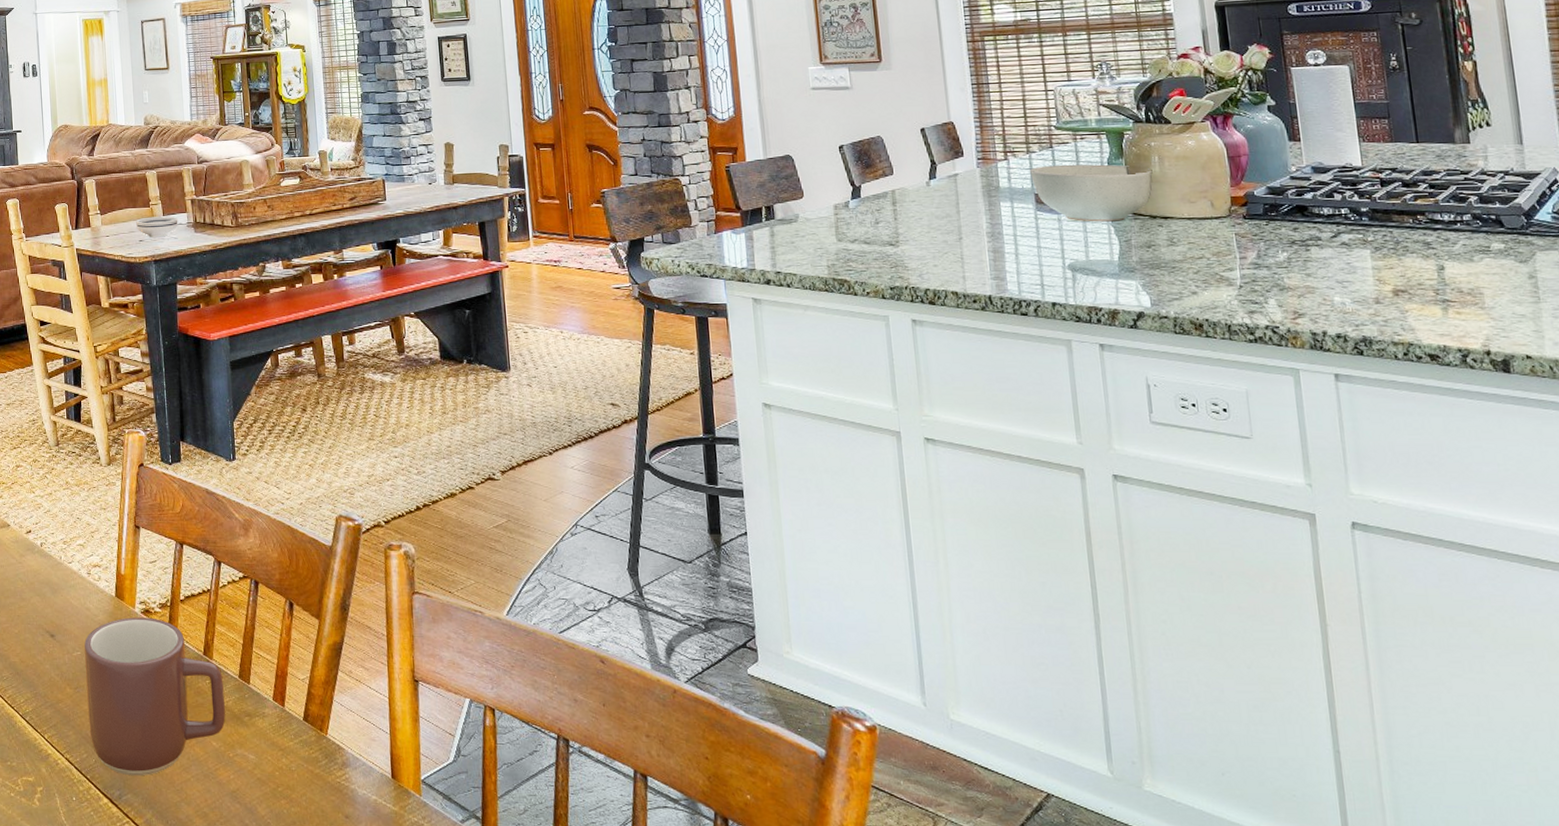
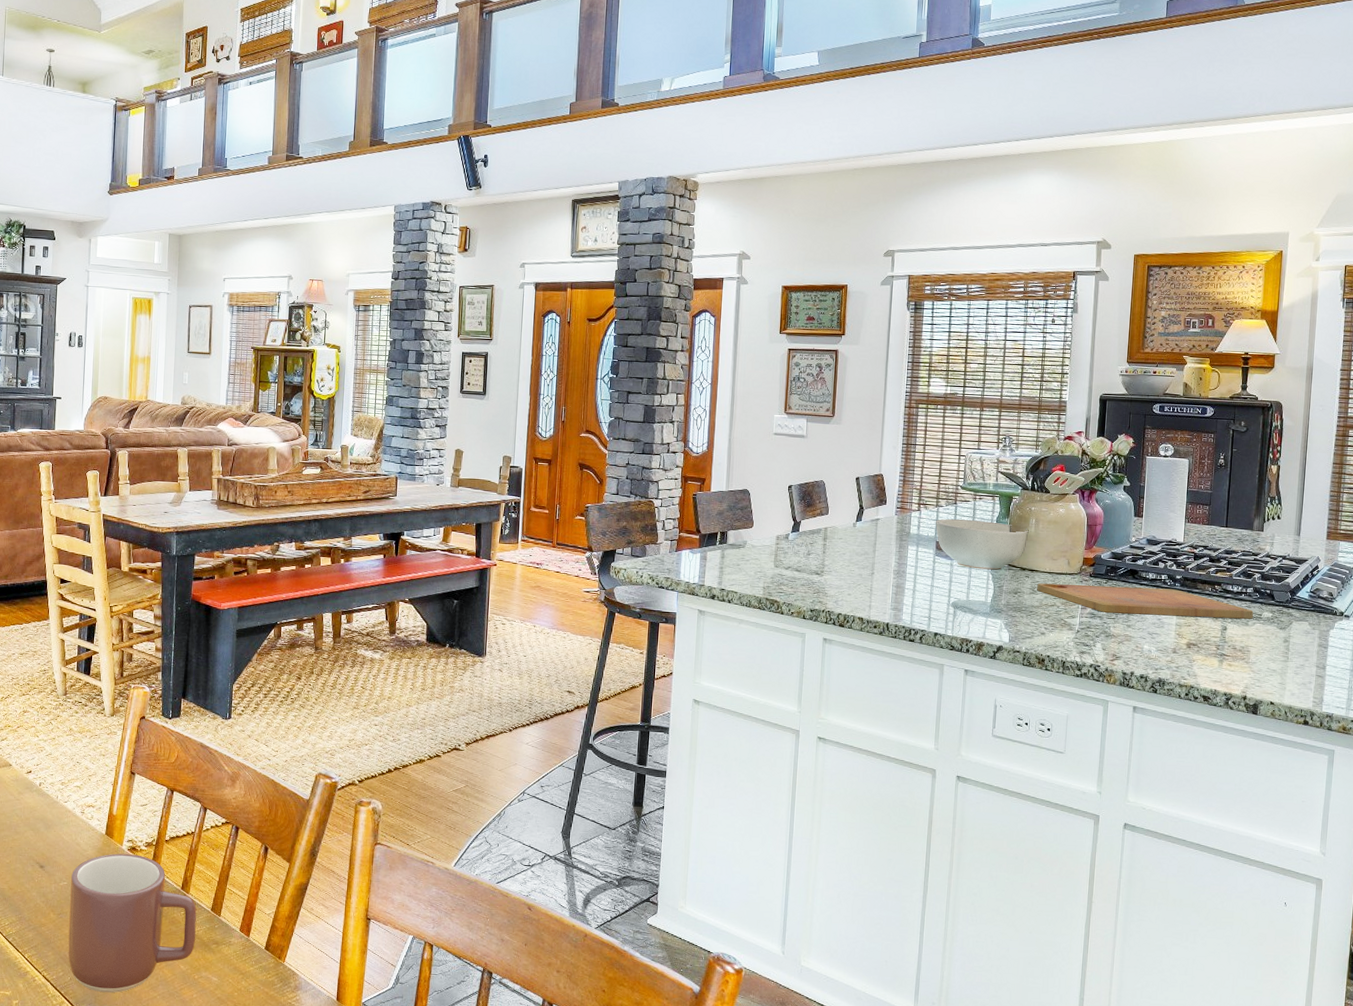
bowl: present [135,216,178,238] -> none [162,491,203,511]
cutting board: none [1175,225,1479,261] -> present [1037,583,1254,619]

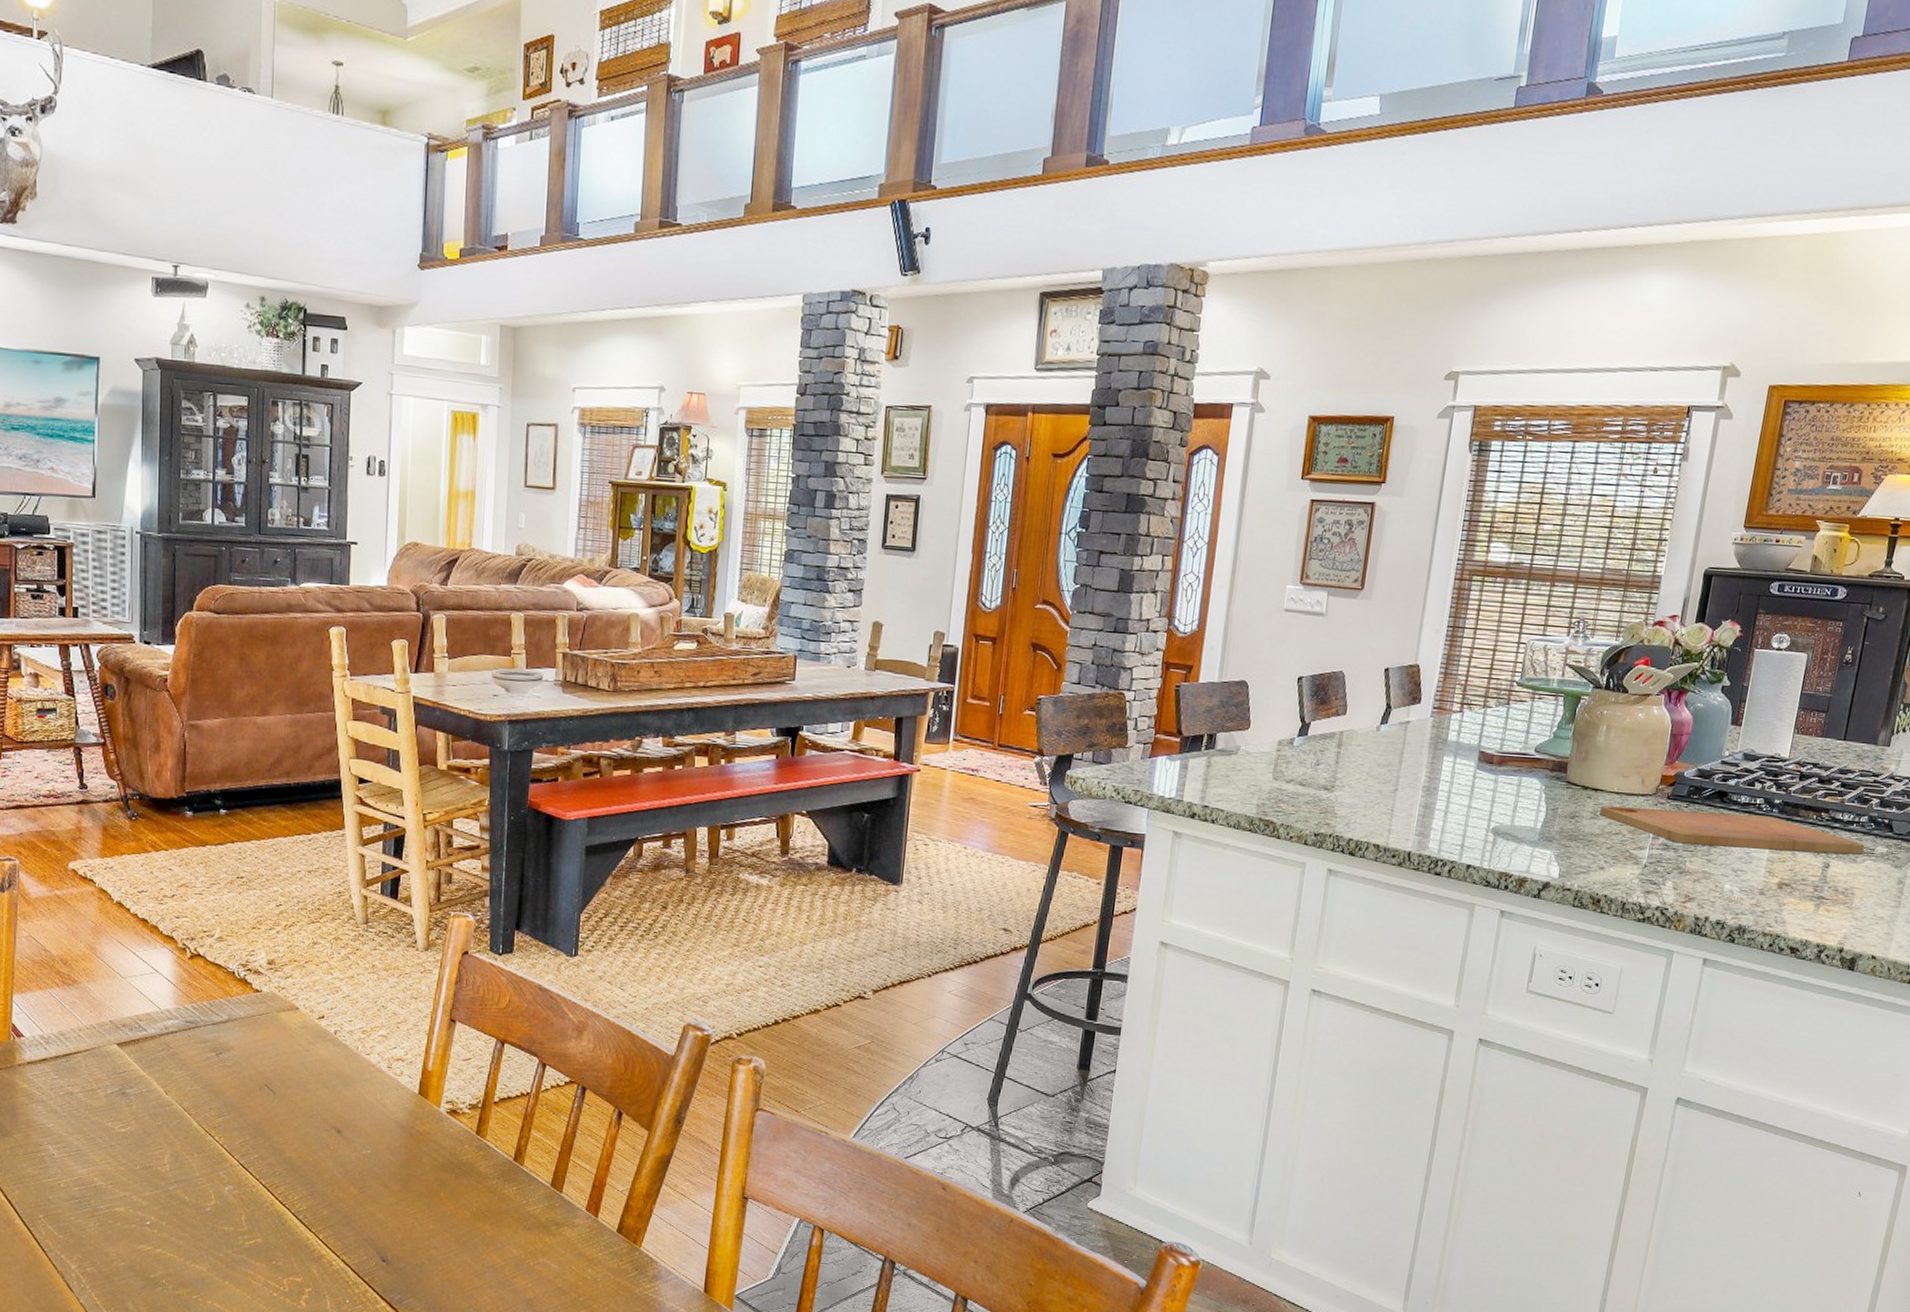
mug: present [68,853,197,993] -> none [372,1117,533,1281]
bowl: none [162,491,203,511] -> present [490,668,544,694]
bowl: present [936,518,1029,570] -> none [1480,723,1597,789]

